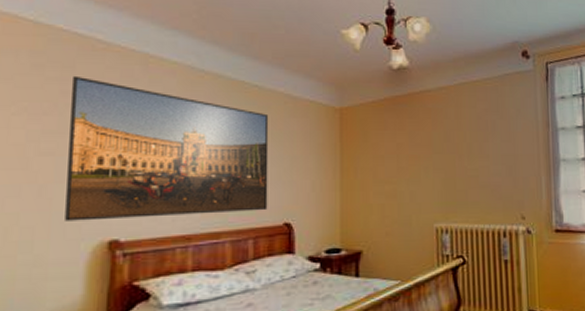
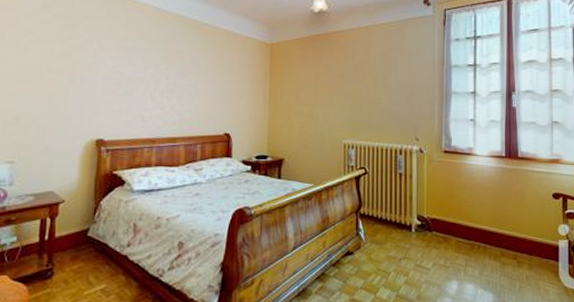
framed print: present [65,75,269,221] -> none [66,13,215,124]

